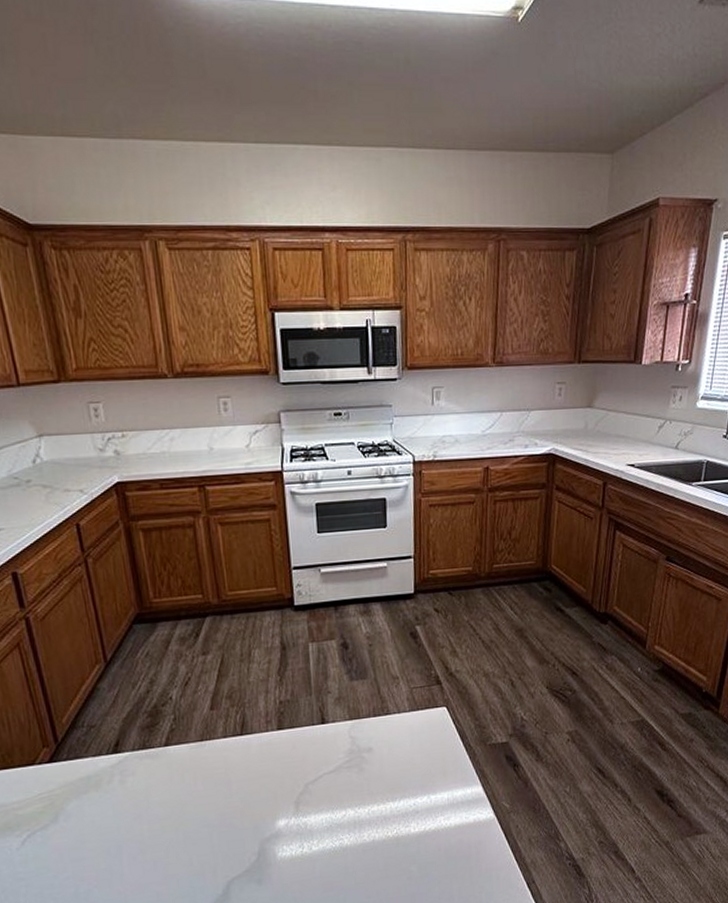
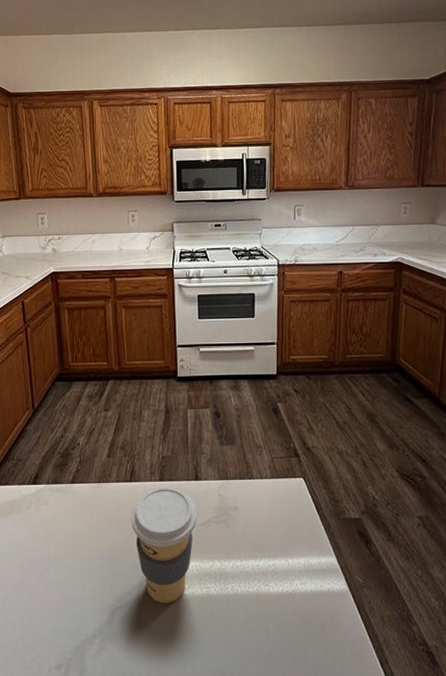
coffee cup: none [244,735,325,866] -> present [131,487,197,604]

